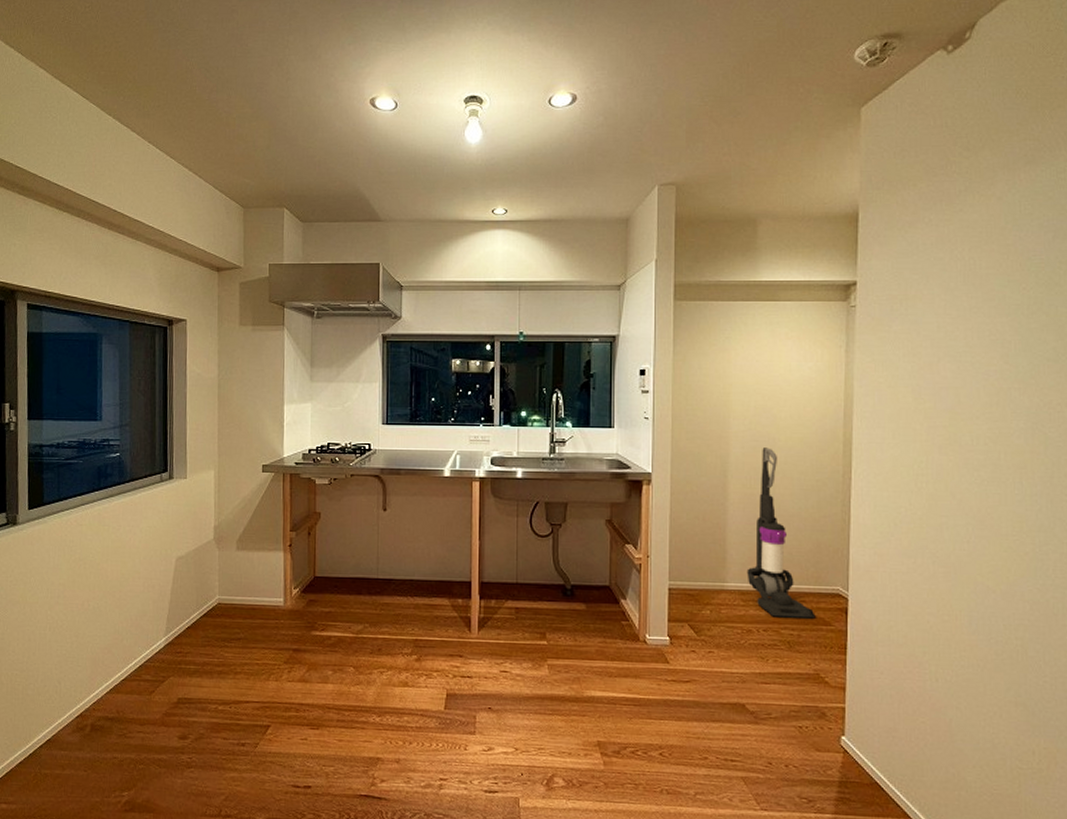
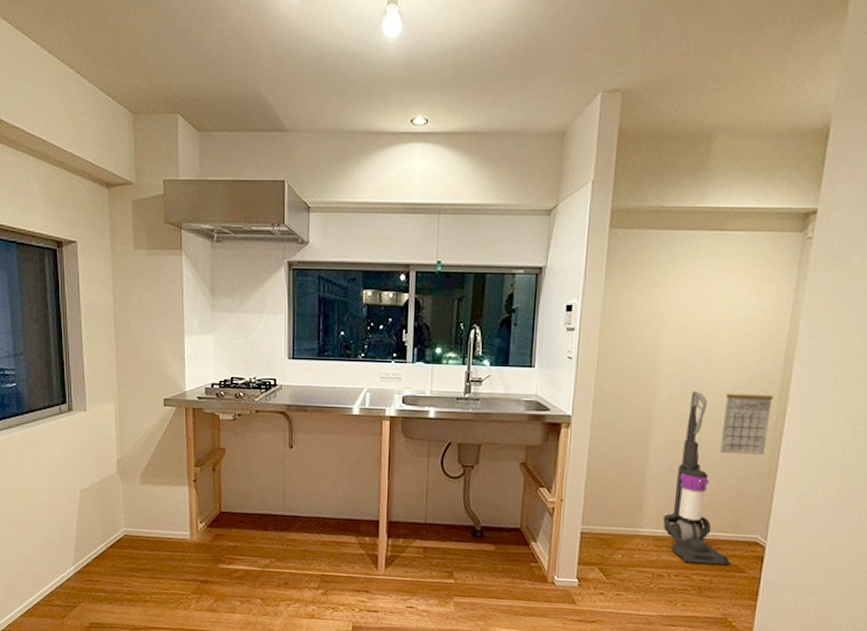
calendar: none [793,440,838,507] -> present [719,384,773,455]

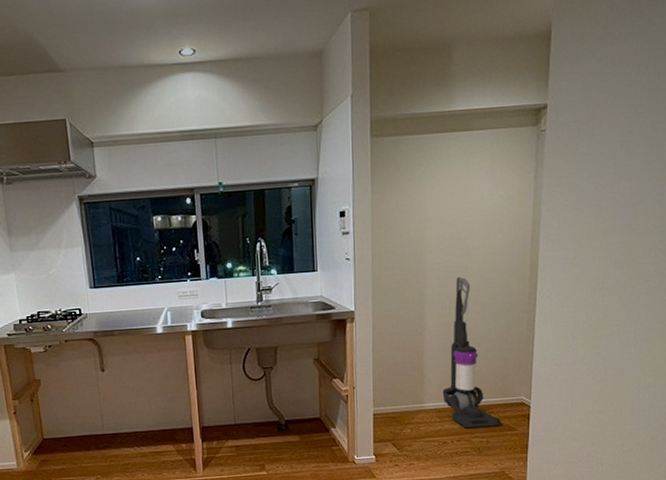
calendar: present [719,384,773,455] -> none [484,266,525,329]

